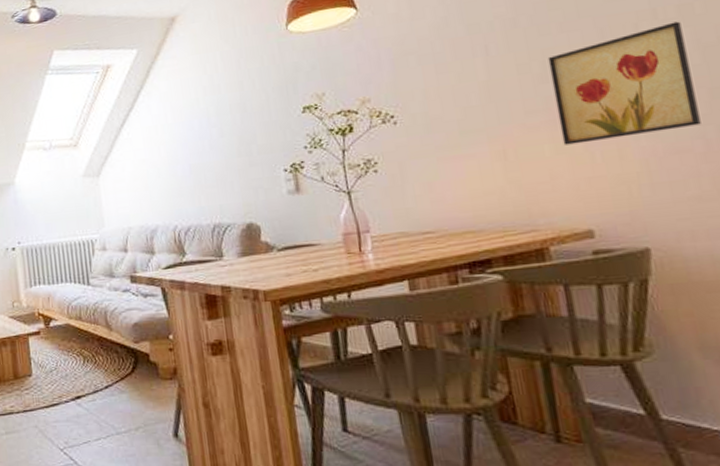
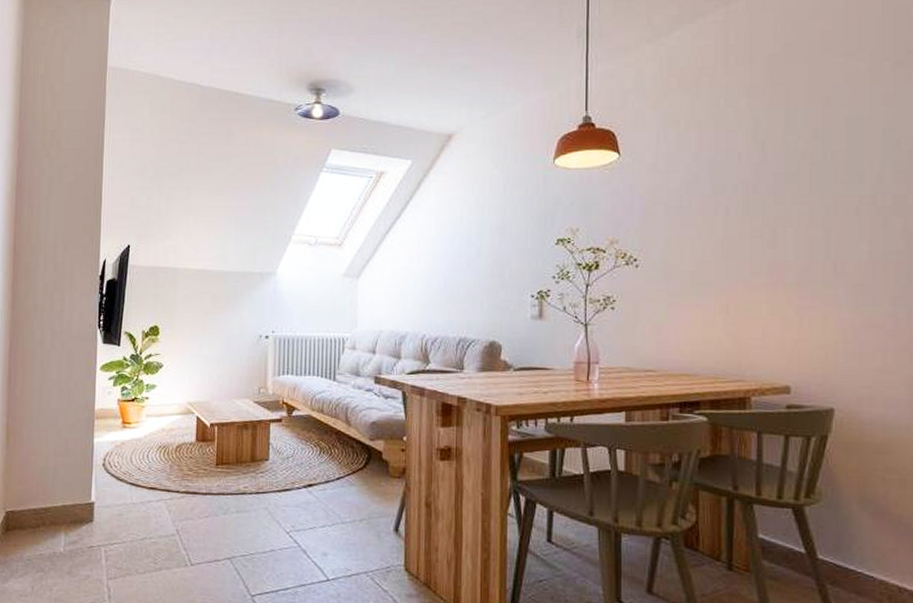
wall art: present [547,21,701,145] -> none [778,210,895,308]

